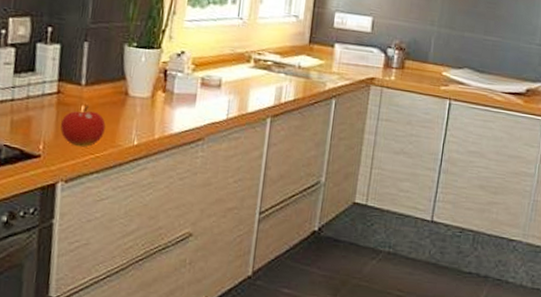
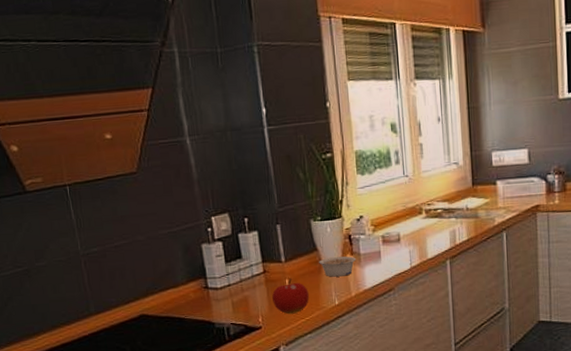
legume: none [124,90,168,115] -> present [319,256,357,277]

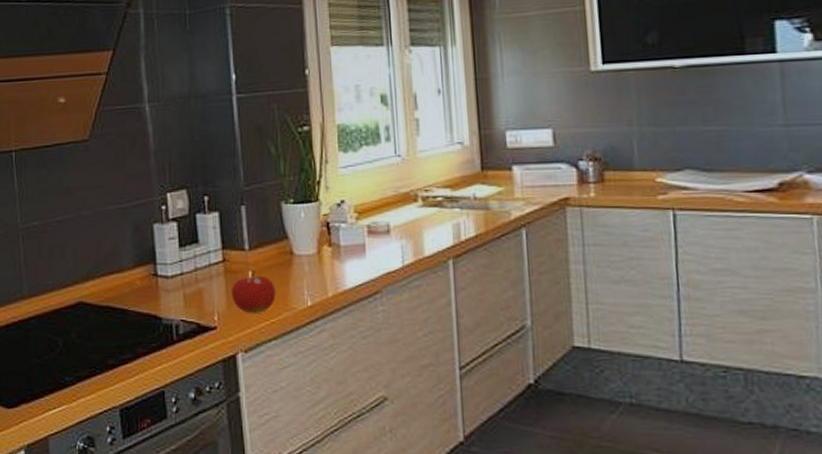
legume: present [319,256,357,277] -> none [289,248,336,272]

